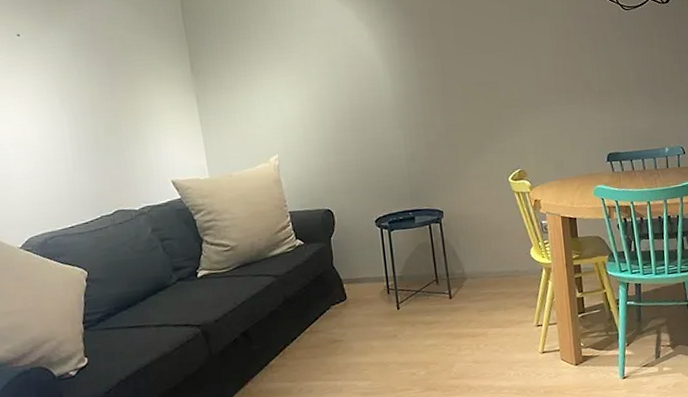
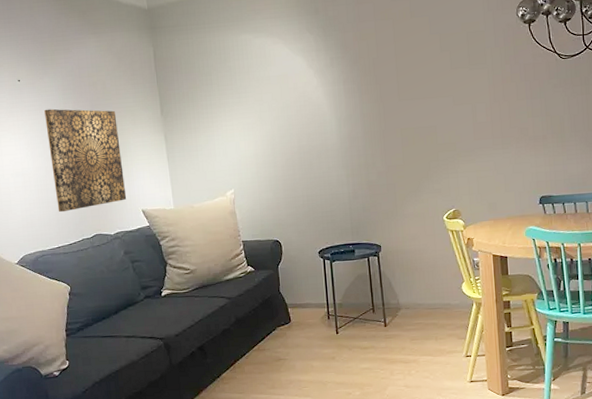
wall art: none [51,67,154,187] -> present [44,108,127,213]

